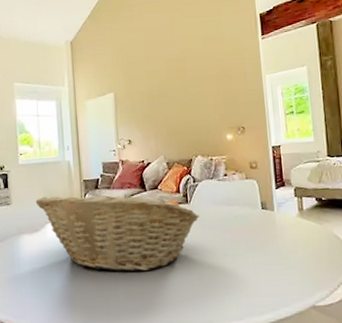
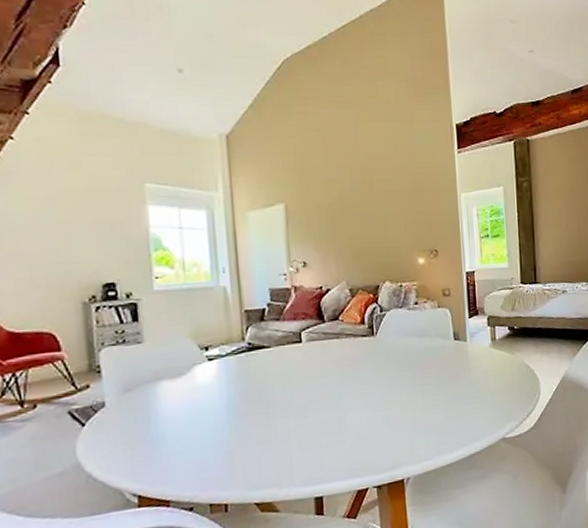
fruit basket: present [35,194,199,272] -> none [178,326,387,419]

